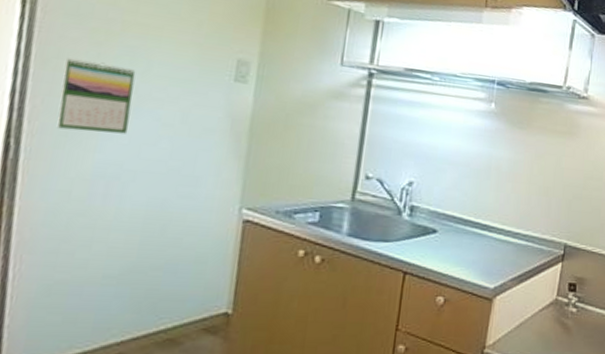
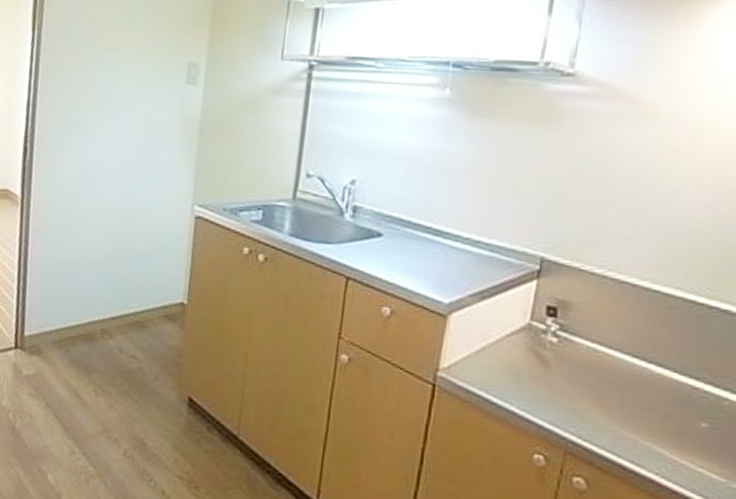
calendar: present [56,58,136,134] -> none [56,73,110,137]

